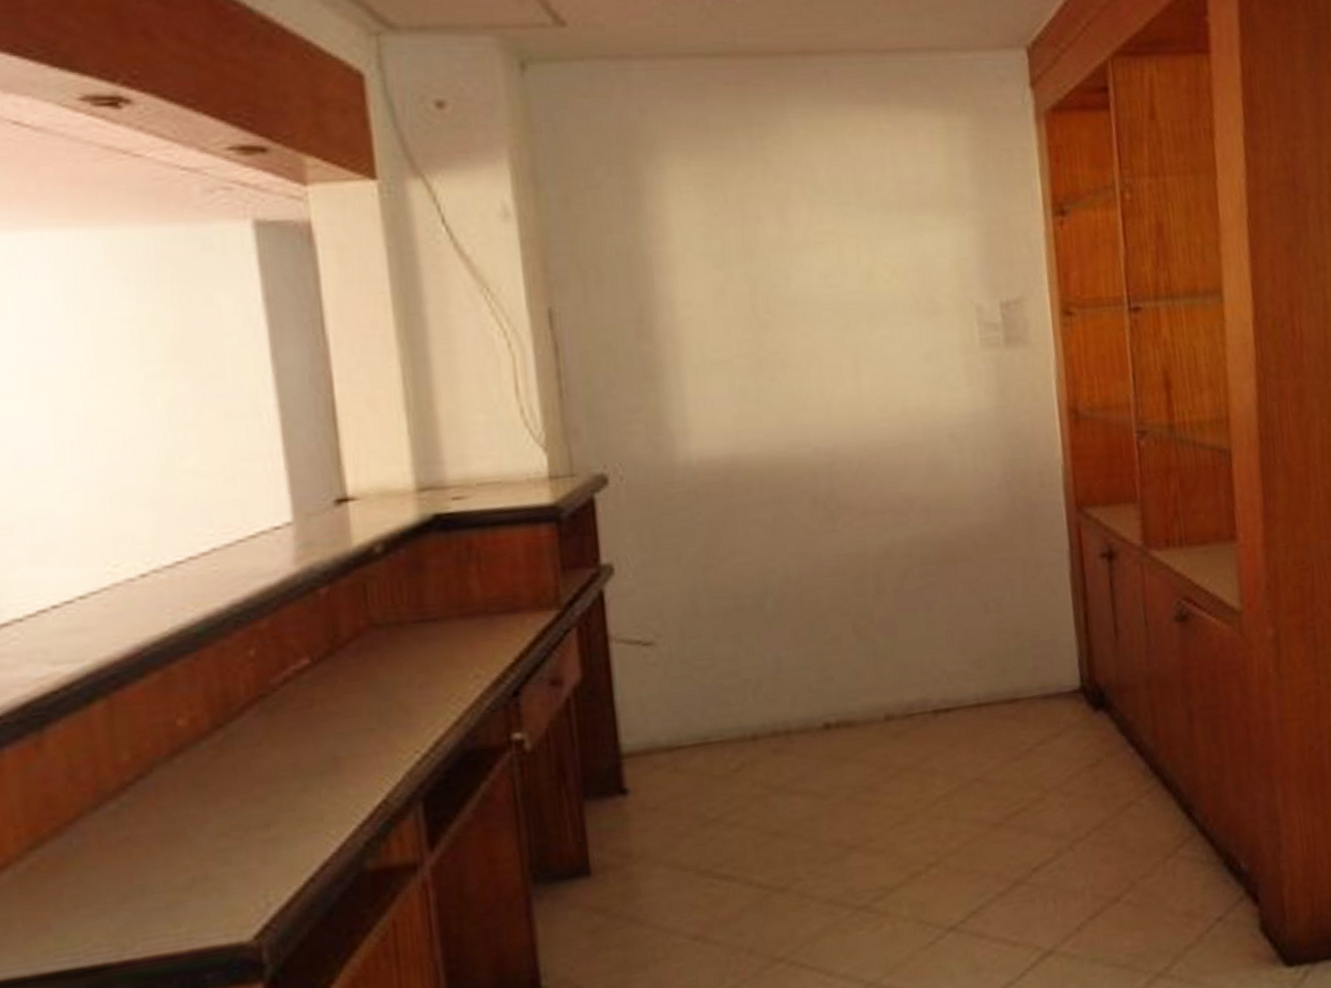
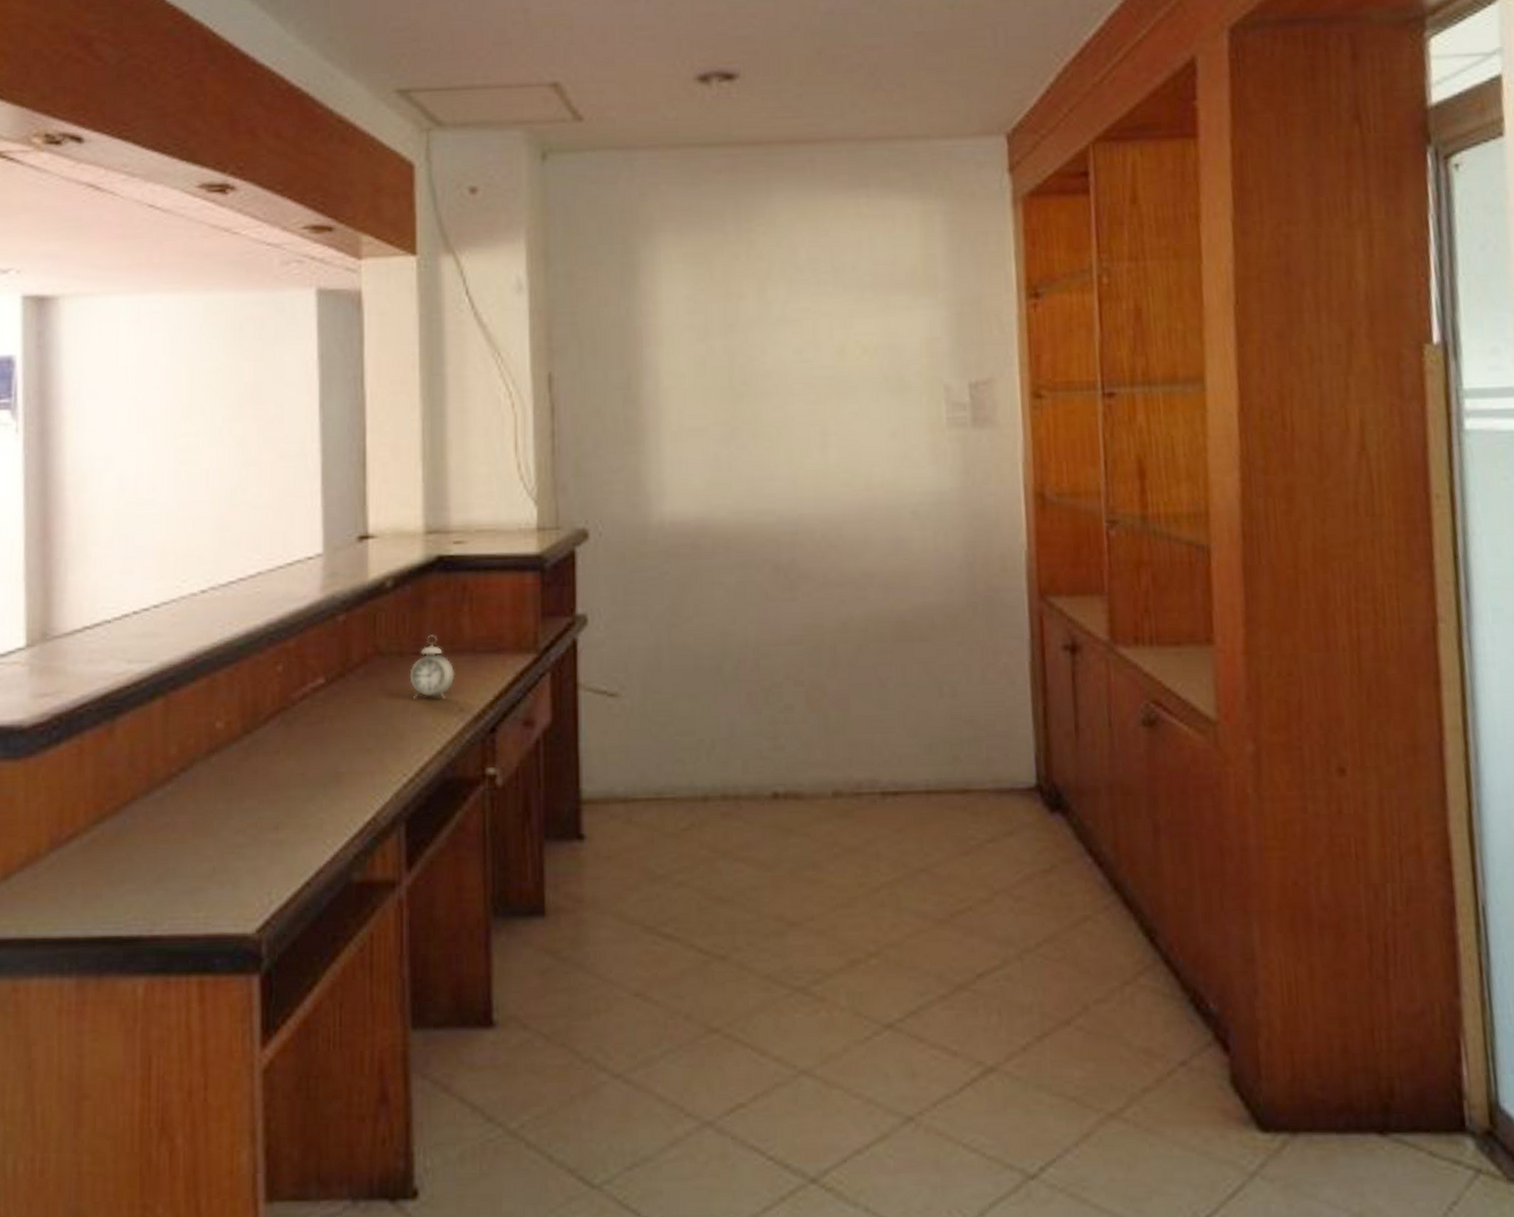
alarm clock: none [412,599,467,670] -> present [409,634,455,700]

